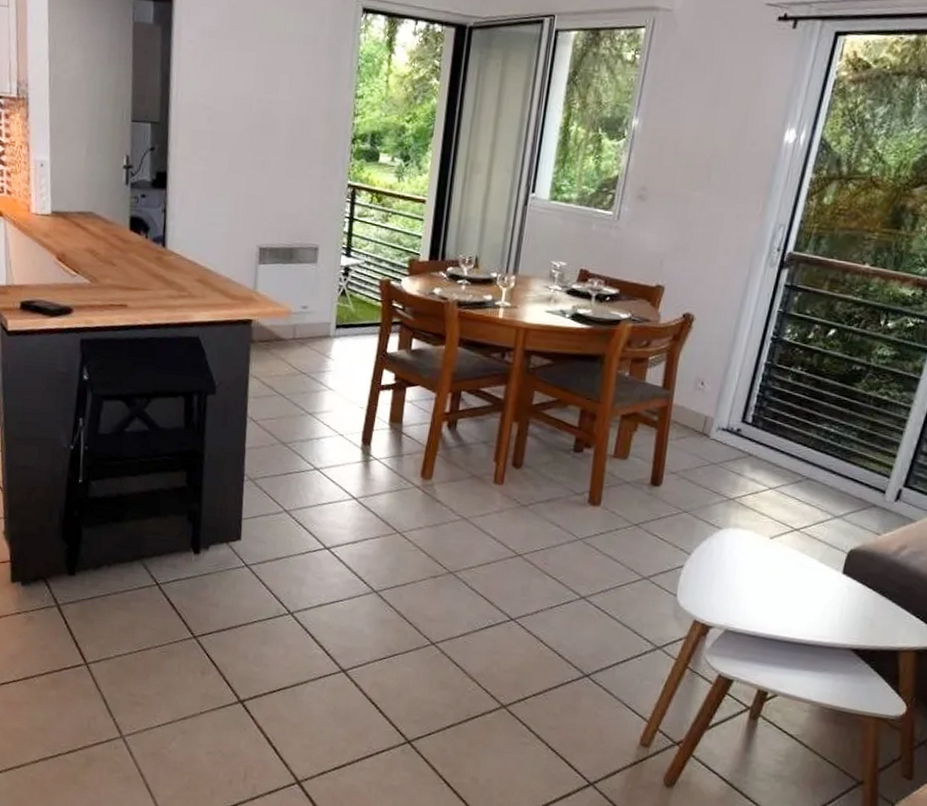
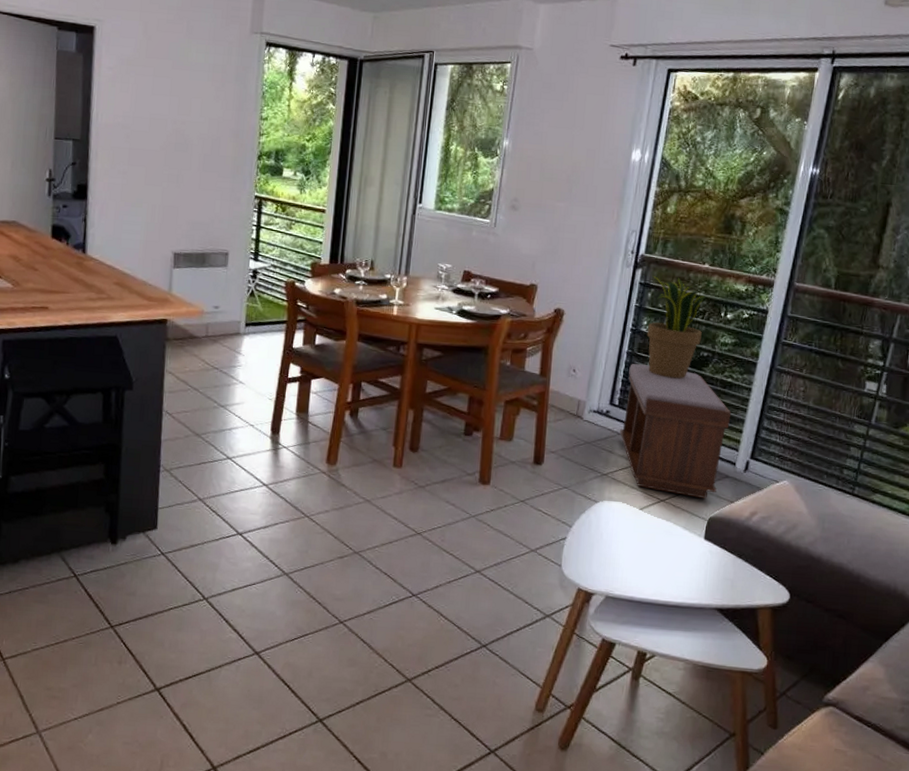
bench: none [751,377,885,530] -> present [620,364,732,500]
potted plant: none [789,276,863,395] -> present [646,275,706,379]

